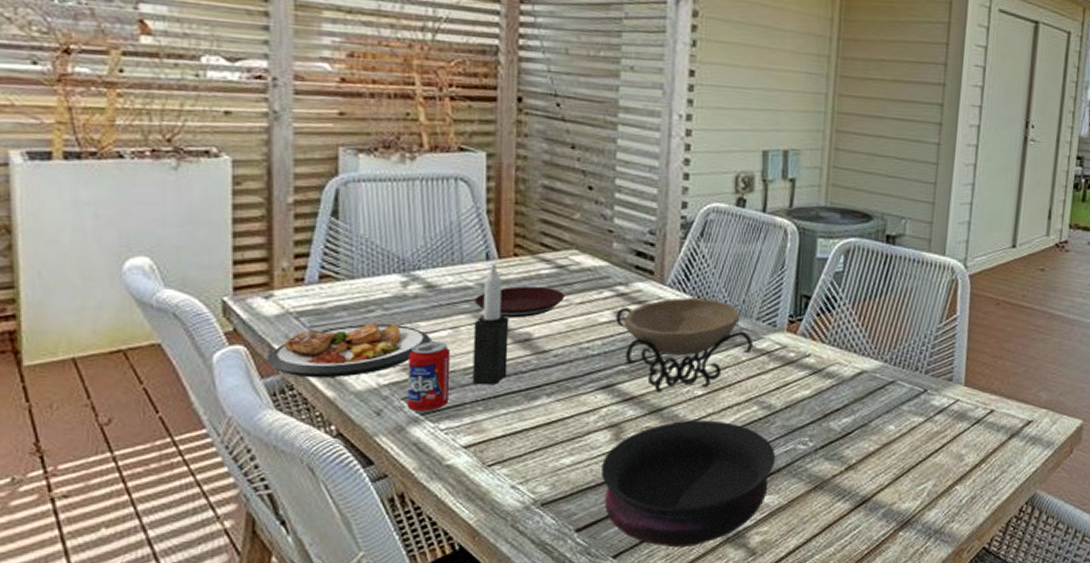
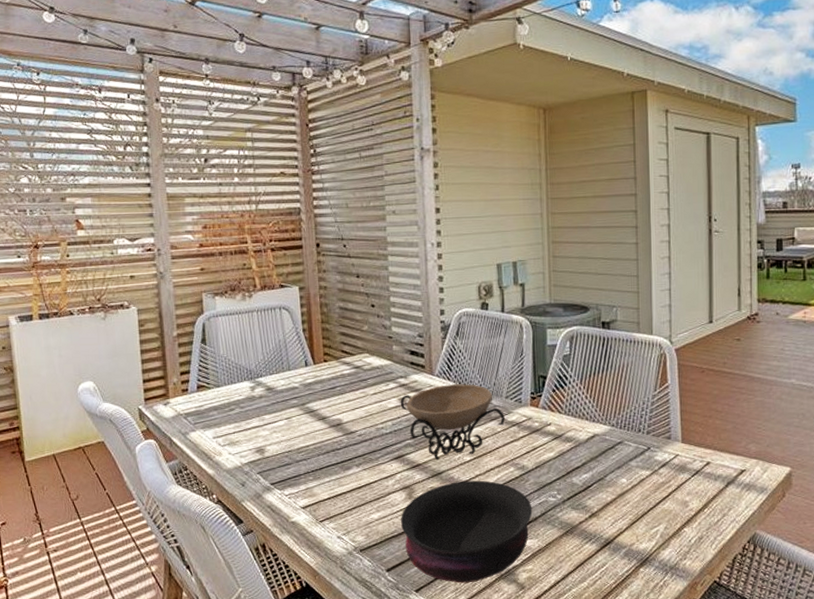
plate: present [267,321,431,378] -> none [169,417,273,461]
beverage can: present [407,341,451,414] -> none [259,429,290,484]
candle: present [472,264,509,385] -> none [301,369,327,460]
plate: present [474,286,565,318] -> none [300,384,362,409]

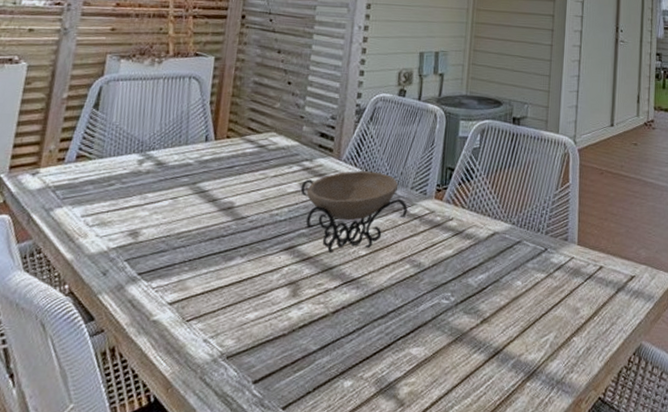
bowl: present [401,480,533,583] -> none [278,277,424,399]

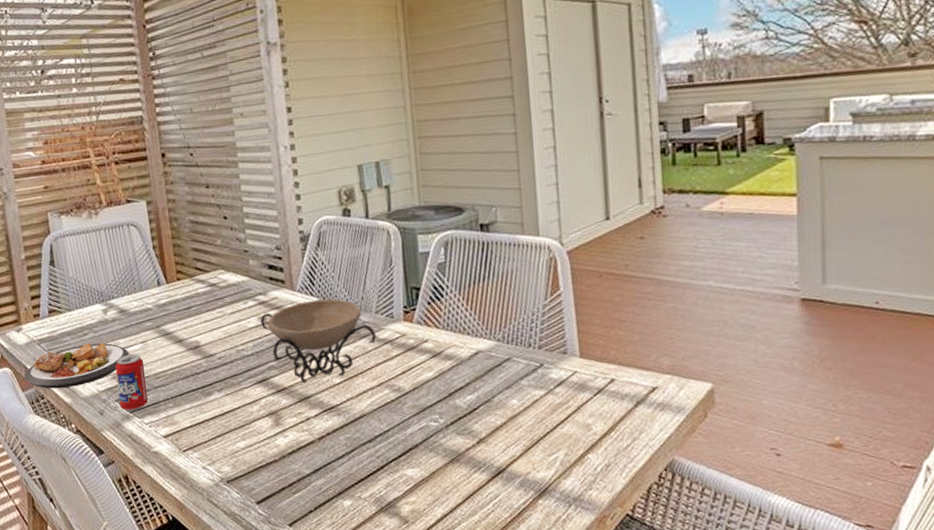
plate: none [24,193,155,243] -> present [24,342,129,389]
beverage can: none [128,210,169,274] -> present [115,354,149,412]

